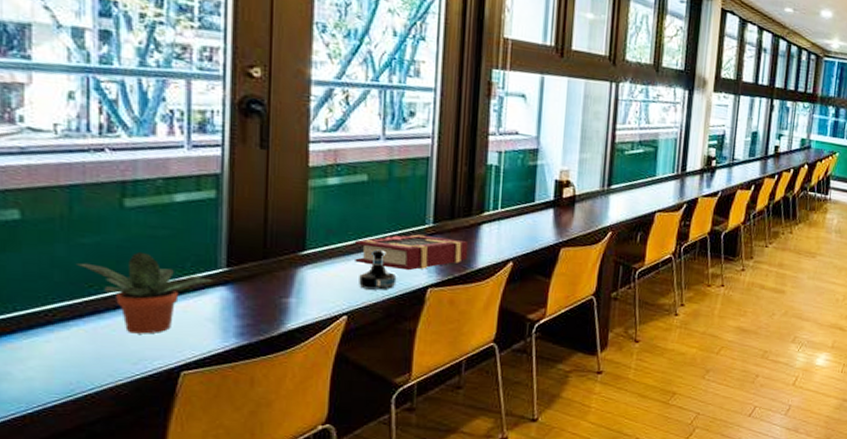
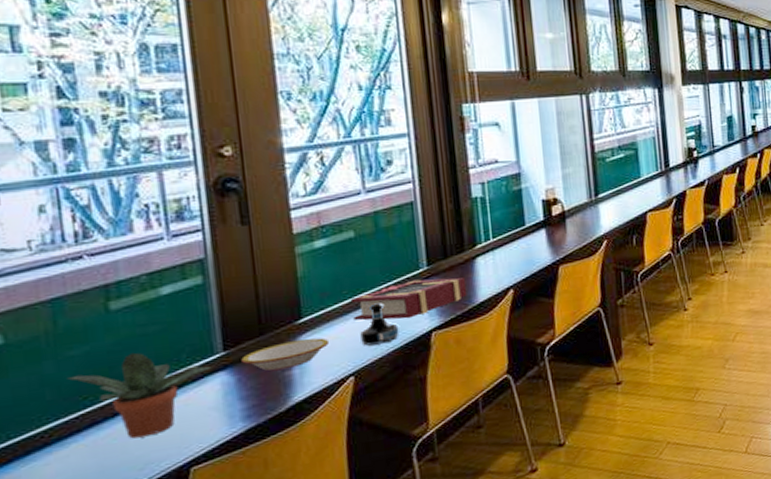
bowl: none [242,270,329,296] -> present [241,338,330,371]

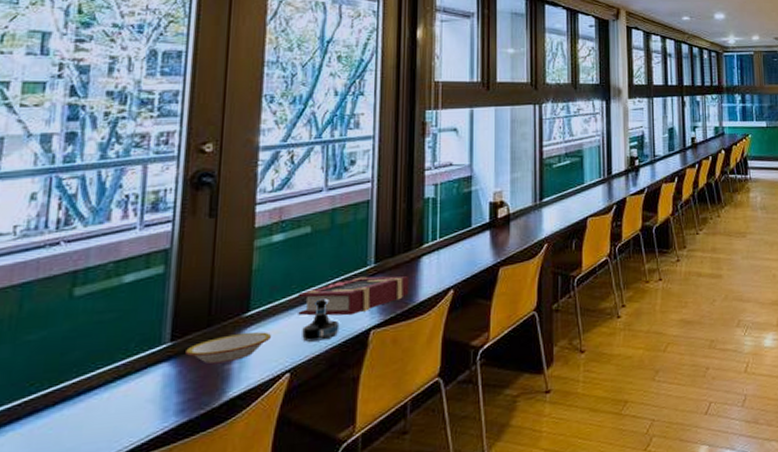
potted plant: present [67,352,214,439] -> none [19,339,159,430]

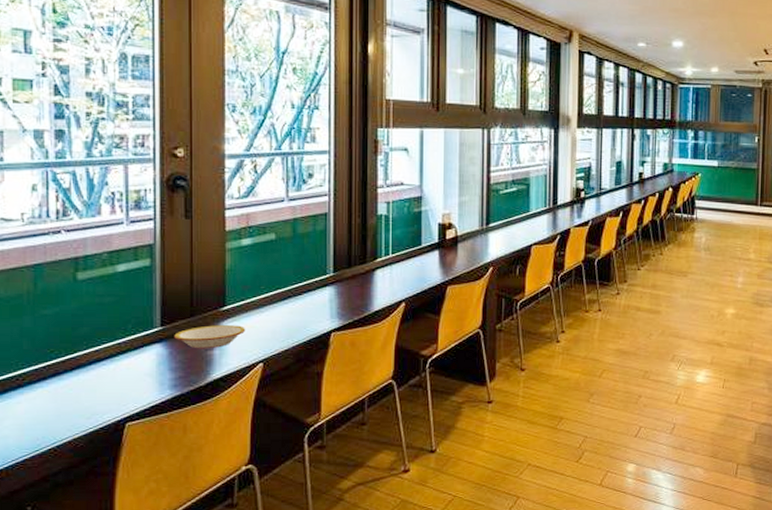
book: present [297,275,410,316] -> none [266,284,365,318]
tequila bottle: present [302,298,340,342] -> none [272,300,304,337]

